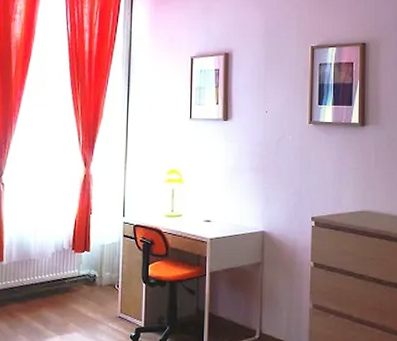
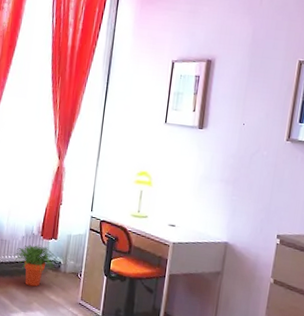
potted plant: none [44,259,93,306] -> present [13,244,59,287]

